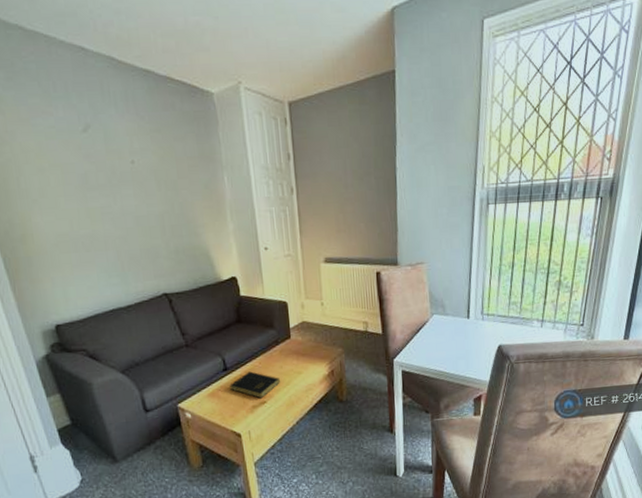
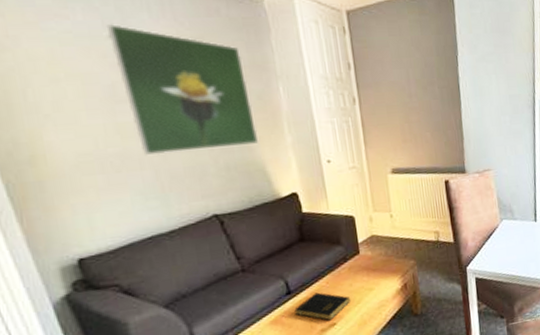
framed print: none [81,118,205,238] -> present [106,23,259,156]

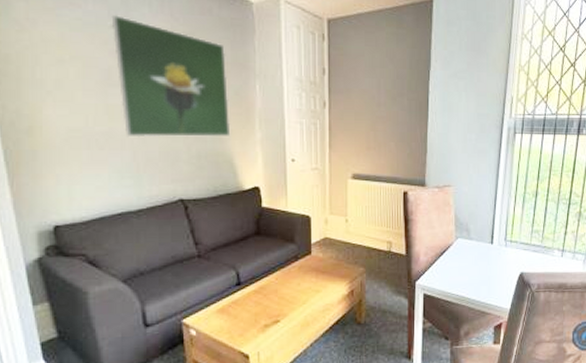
book: present [294,292,350,321] -> none [242,287,296,317]

